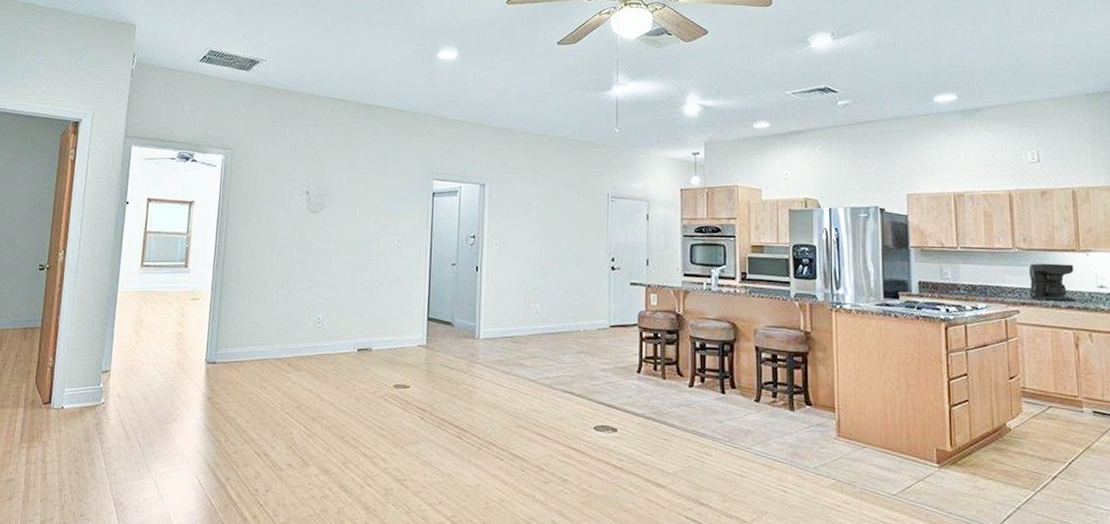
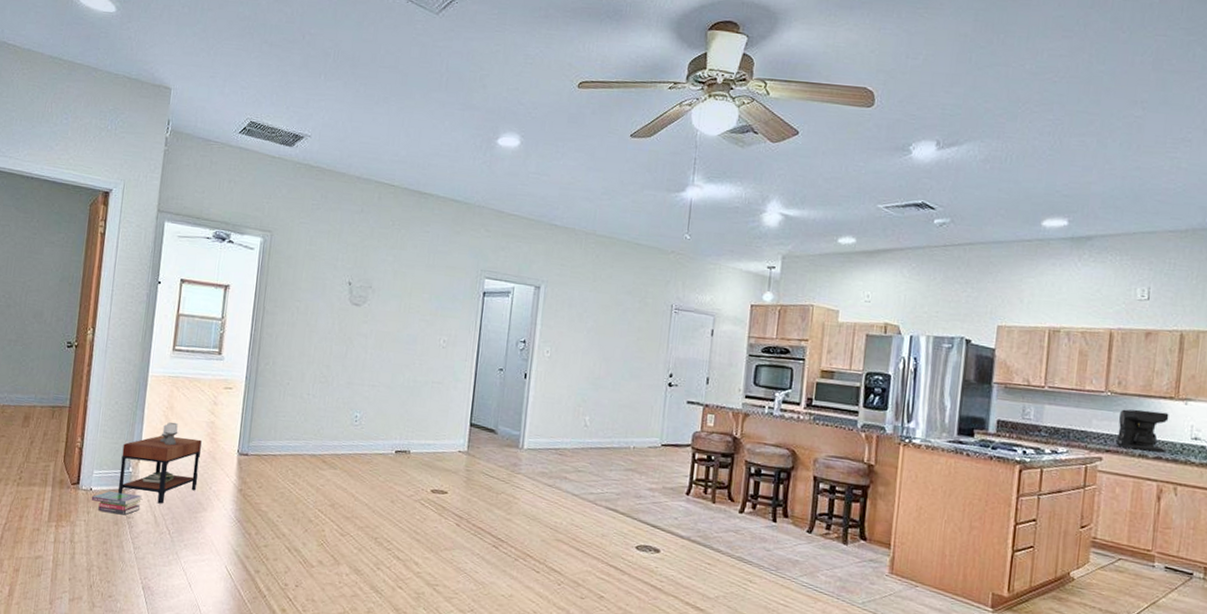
books: none [62,408,113,432] -> present [91,490,142,515]
side table: none [89,335,170,418] -> present [118,422,202,504]

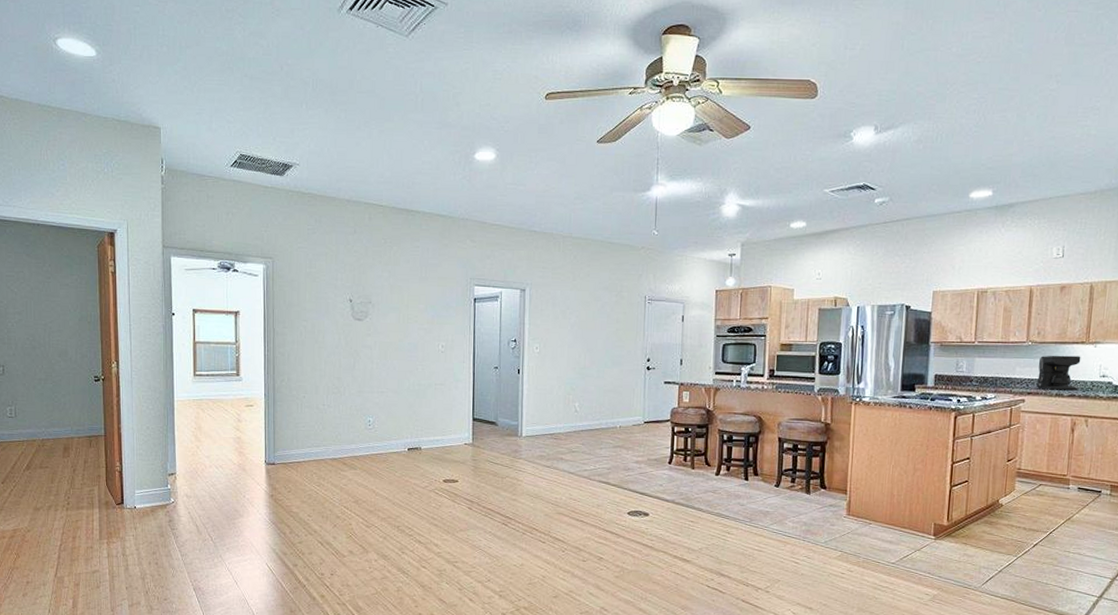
books: present [91,490,142,515] -> none [136,507,183,528]
side table: present [118,422,202,504] -> none [159,440,232,515]

